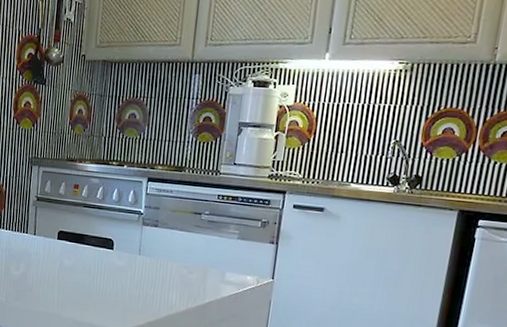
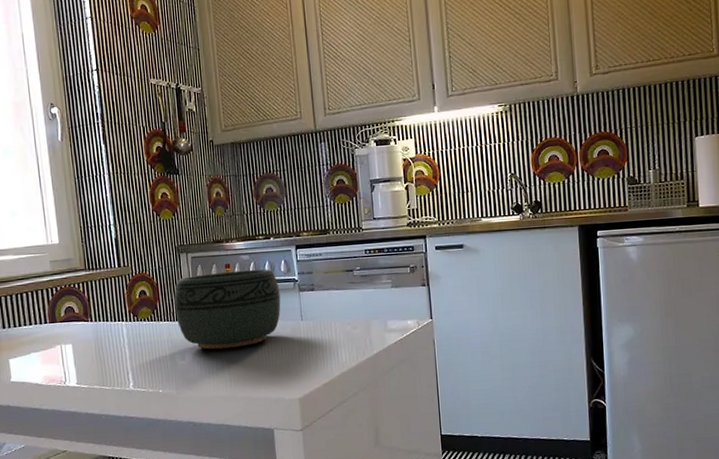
bowl: none [17,190,124,269] -> present [174,269,281,350]

